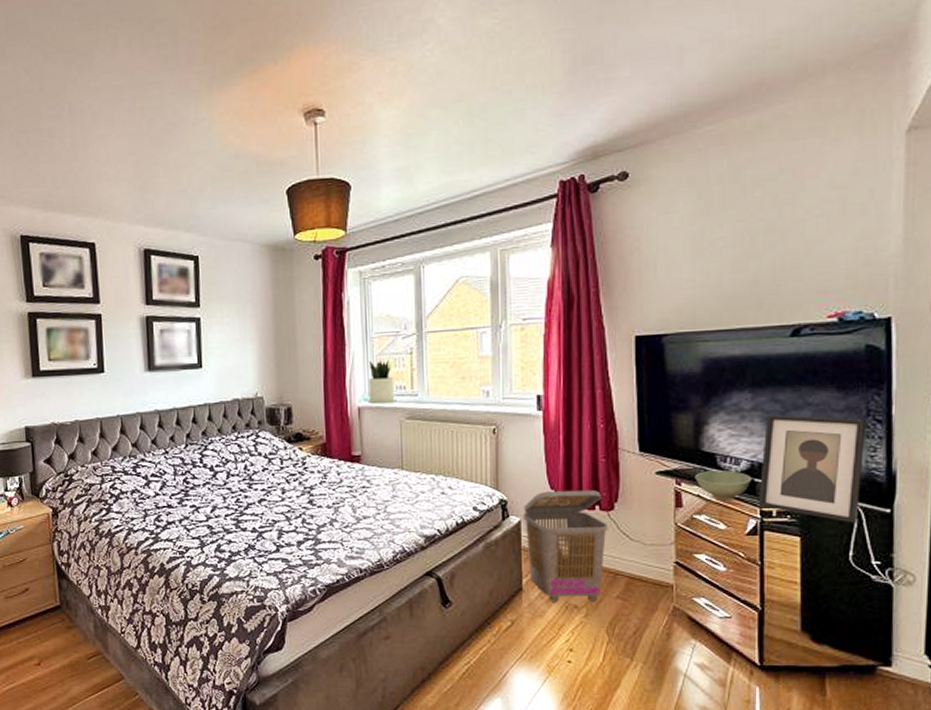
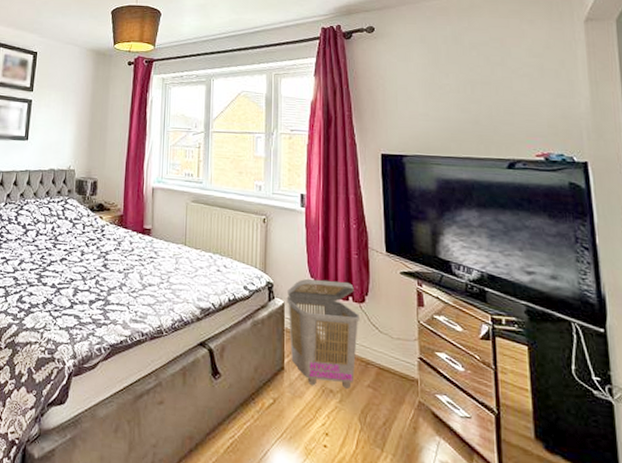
planter: present [367,360,396,405] -> none [160,150,184,188]
bowl: present [695,470,752,501] -> none [434,276,482,305]
picture frame: present [758,414,867,523] -> none [489,232,577,339]

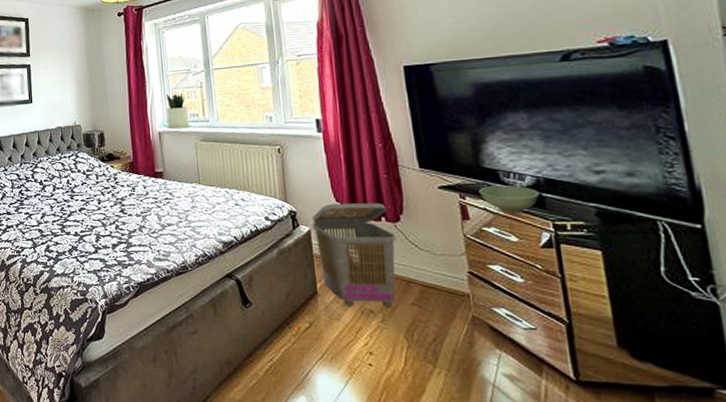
planter: none [160,150,184,188] -> present [165,93,191,130]
bowl: none [434,276,482,305] -> present [478,185,540,214]

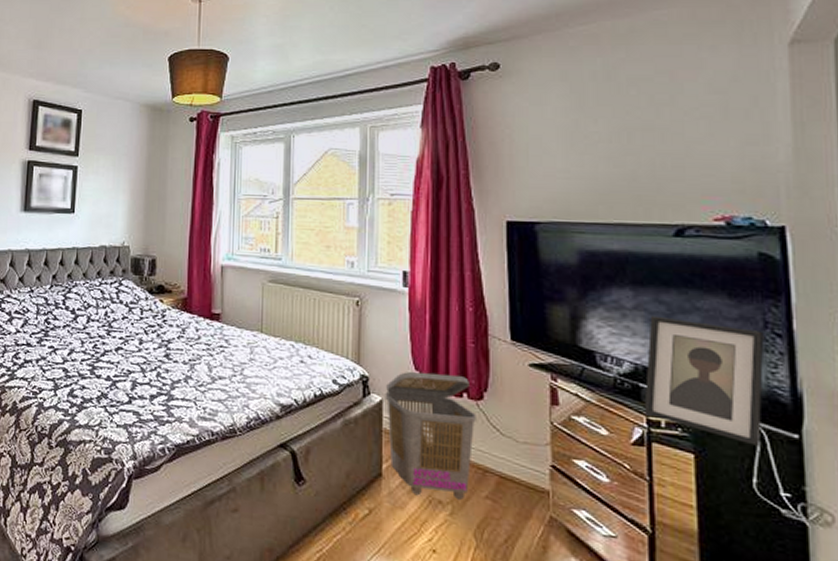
planter: present [165,93,191,130] -> none [230,221,260,265]
bowl: present [478,185,540,214] -> none [572,369,636,404]
picture frame: none [546,132,665,238] -> present [644,315,765,446]

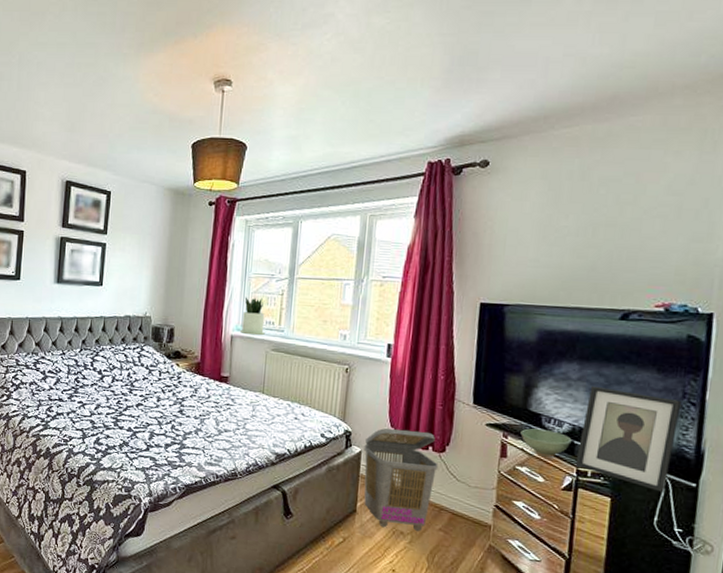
planter: none [230,221,260,265] -> present [239,297,265,336]
bowl: none [572,369,636,404] -> present [520,428,572,458]

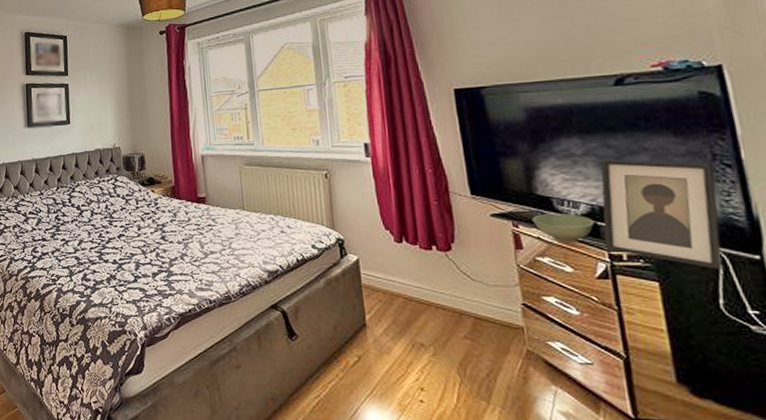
planter: present [239,297,265,336] -> none [208,115,235,153]
laundry basket: present [363,428,438,532] -> none [360,230,448,343]

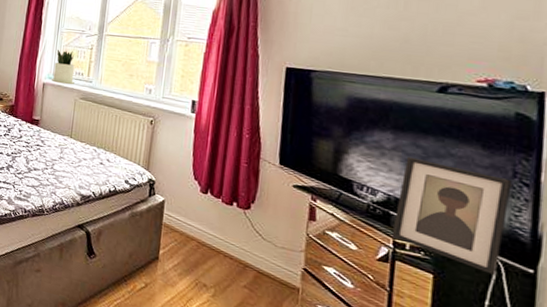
planter: none [208,115,235,153] -> present [51,49,75,85]
bowl: present [532,214,594,243] -> none [330,193,387,226]

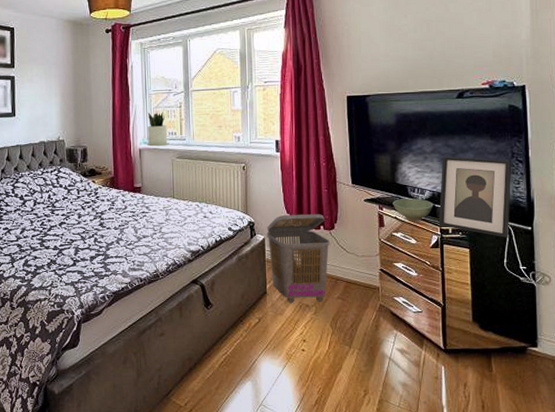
laundry basket: none [166,180,243,287] -> present [266,213,330,304]
bowl: none [330,193,387,226] -> present [393,198,433,221]

